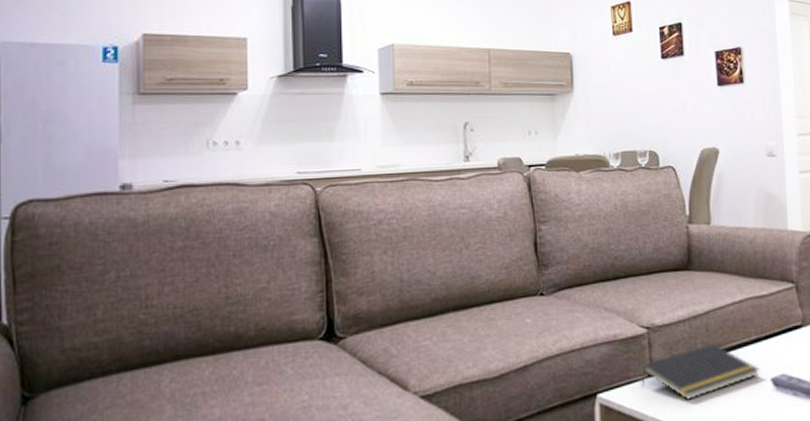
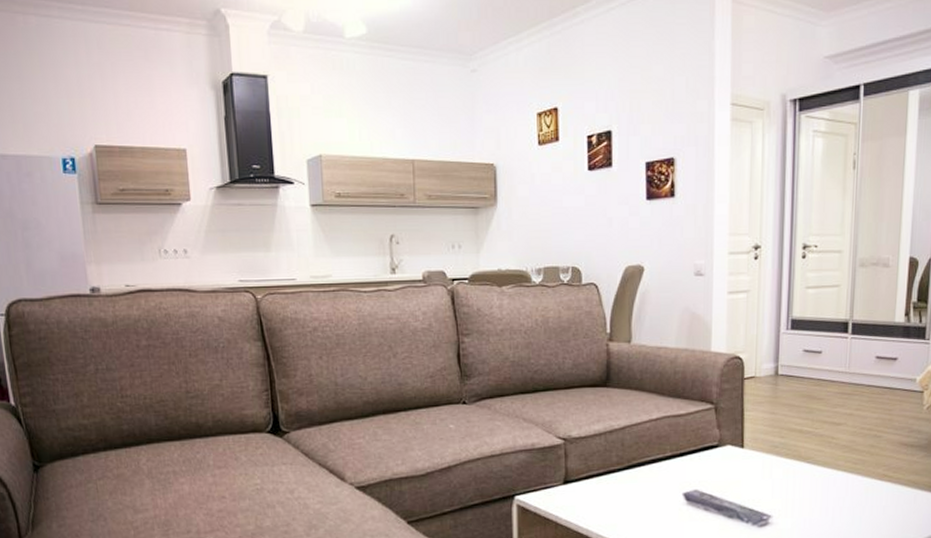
notepad: present [641,344,760,400] -> none [557,458,673,507]

